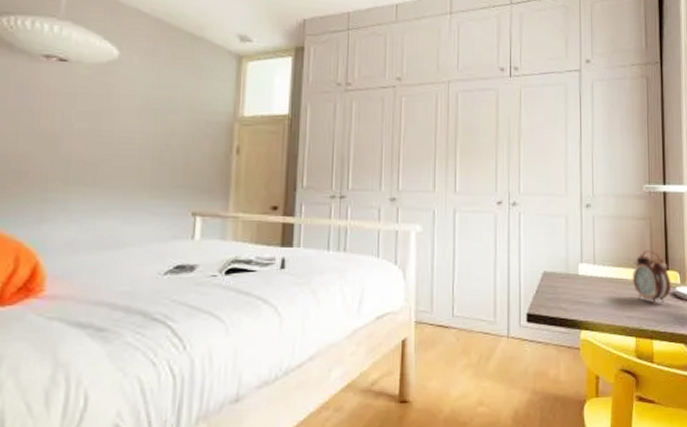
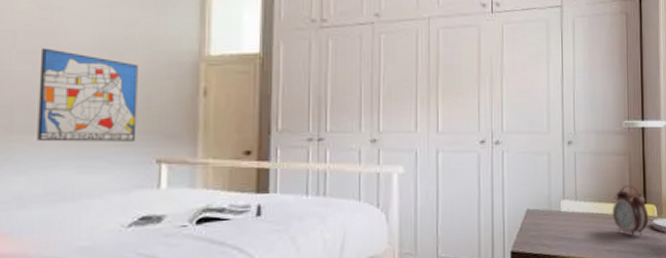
wall art: none [89,108,179,195] -> present [37,47,138,142]

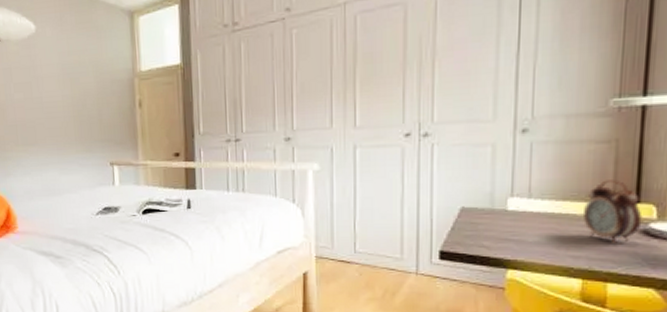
wall art: present [37,47,138,142] -> none [28,79,95,151]

